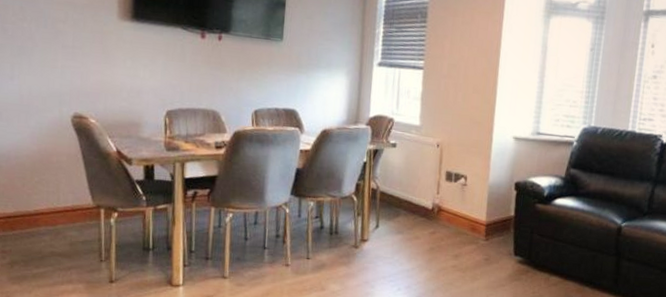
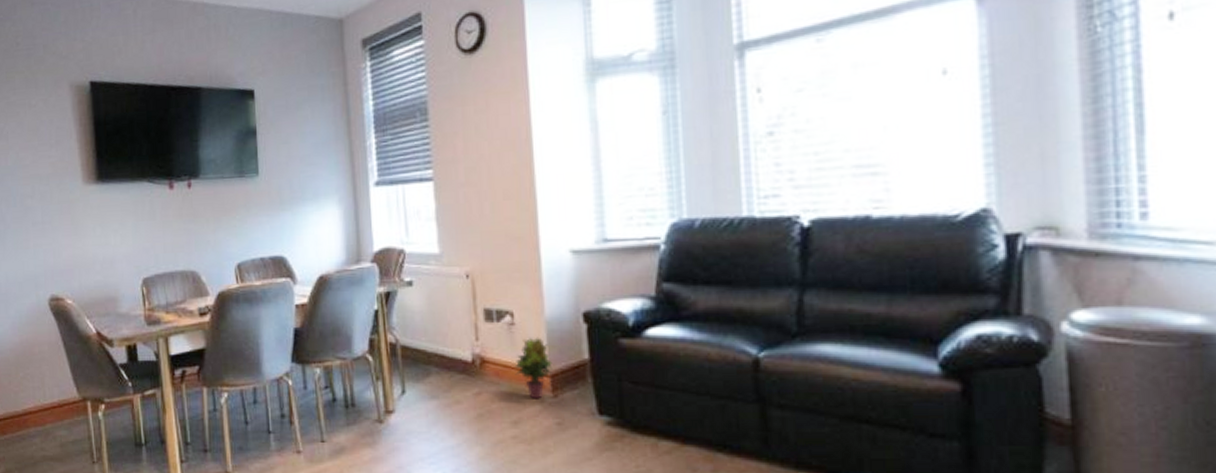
potted plant: none [461,196,489,241] -> present [515,337,553,399]

